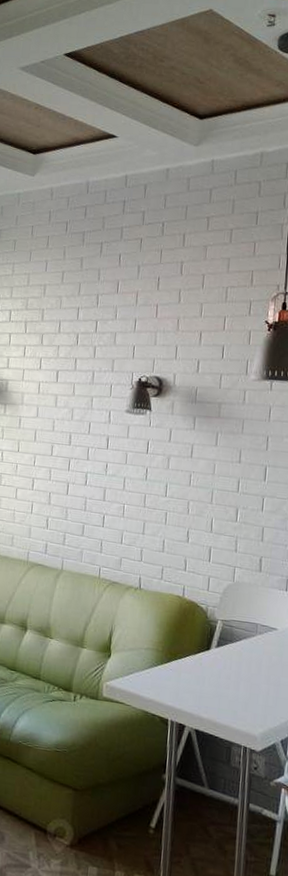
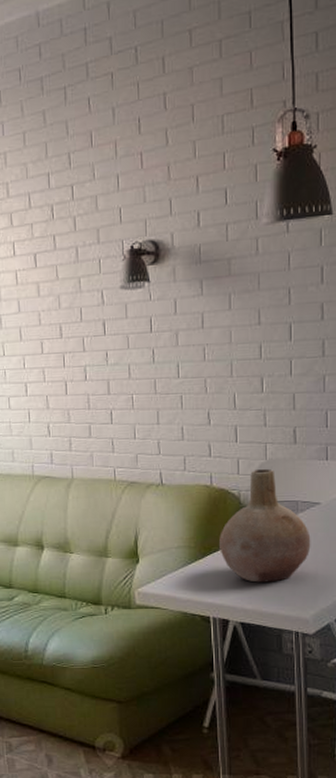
vase: none [184,589,266,696] -> present [219,469,311,583]

